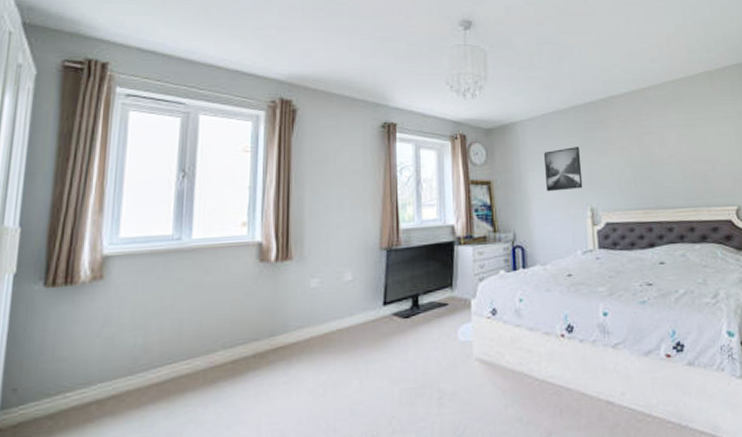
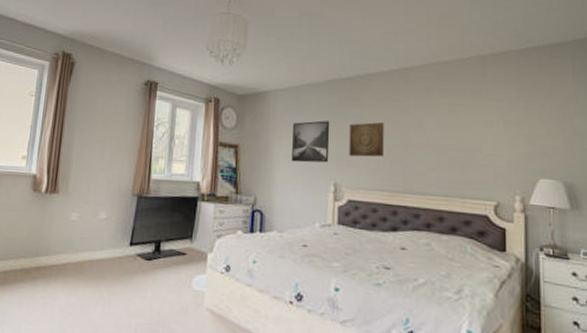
wall art: none [598,143,634,179] -> present [349,122,384,157]

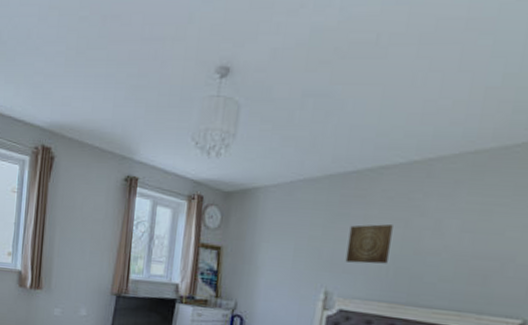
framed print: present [292,120,330,163] -> none [279,221,328,269]

